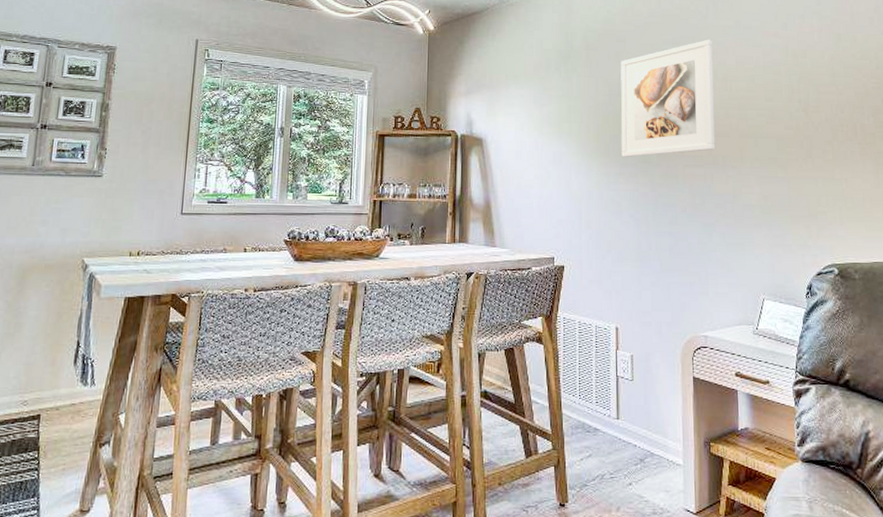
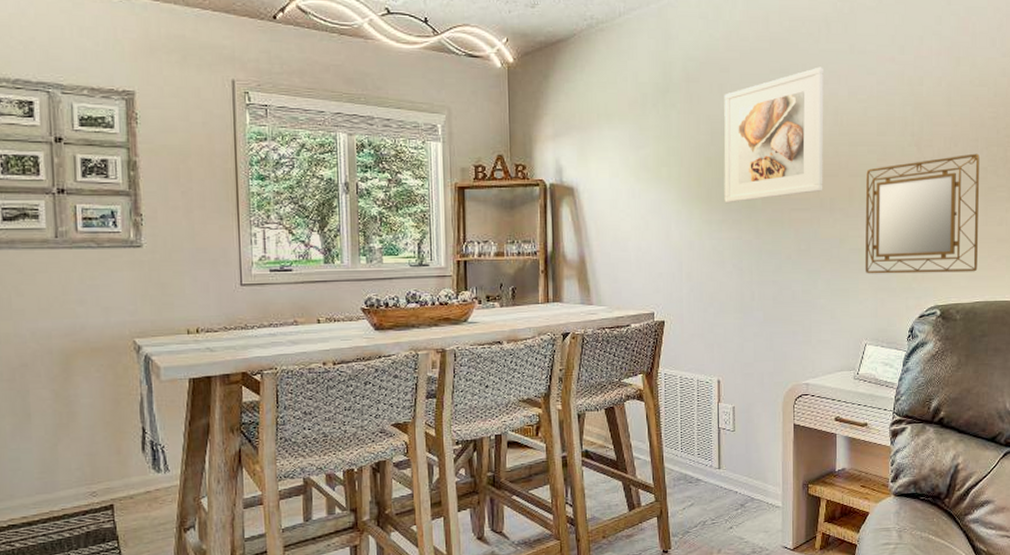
home mirror: none [756,120,873,233] -> present [865,153,980,274]

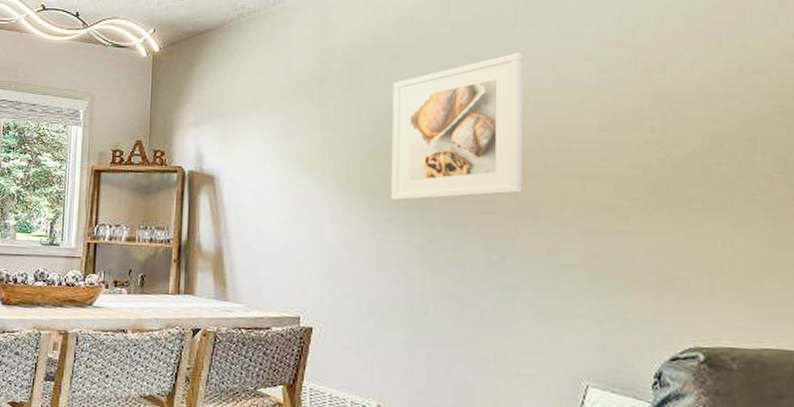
home mirror: present [865,153,980,274] -> none [583,156,764,309]

